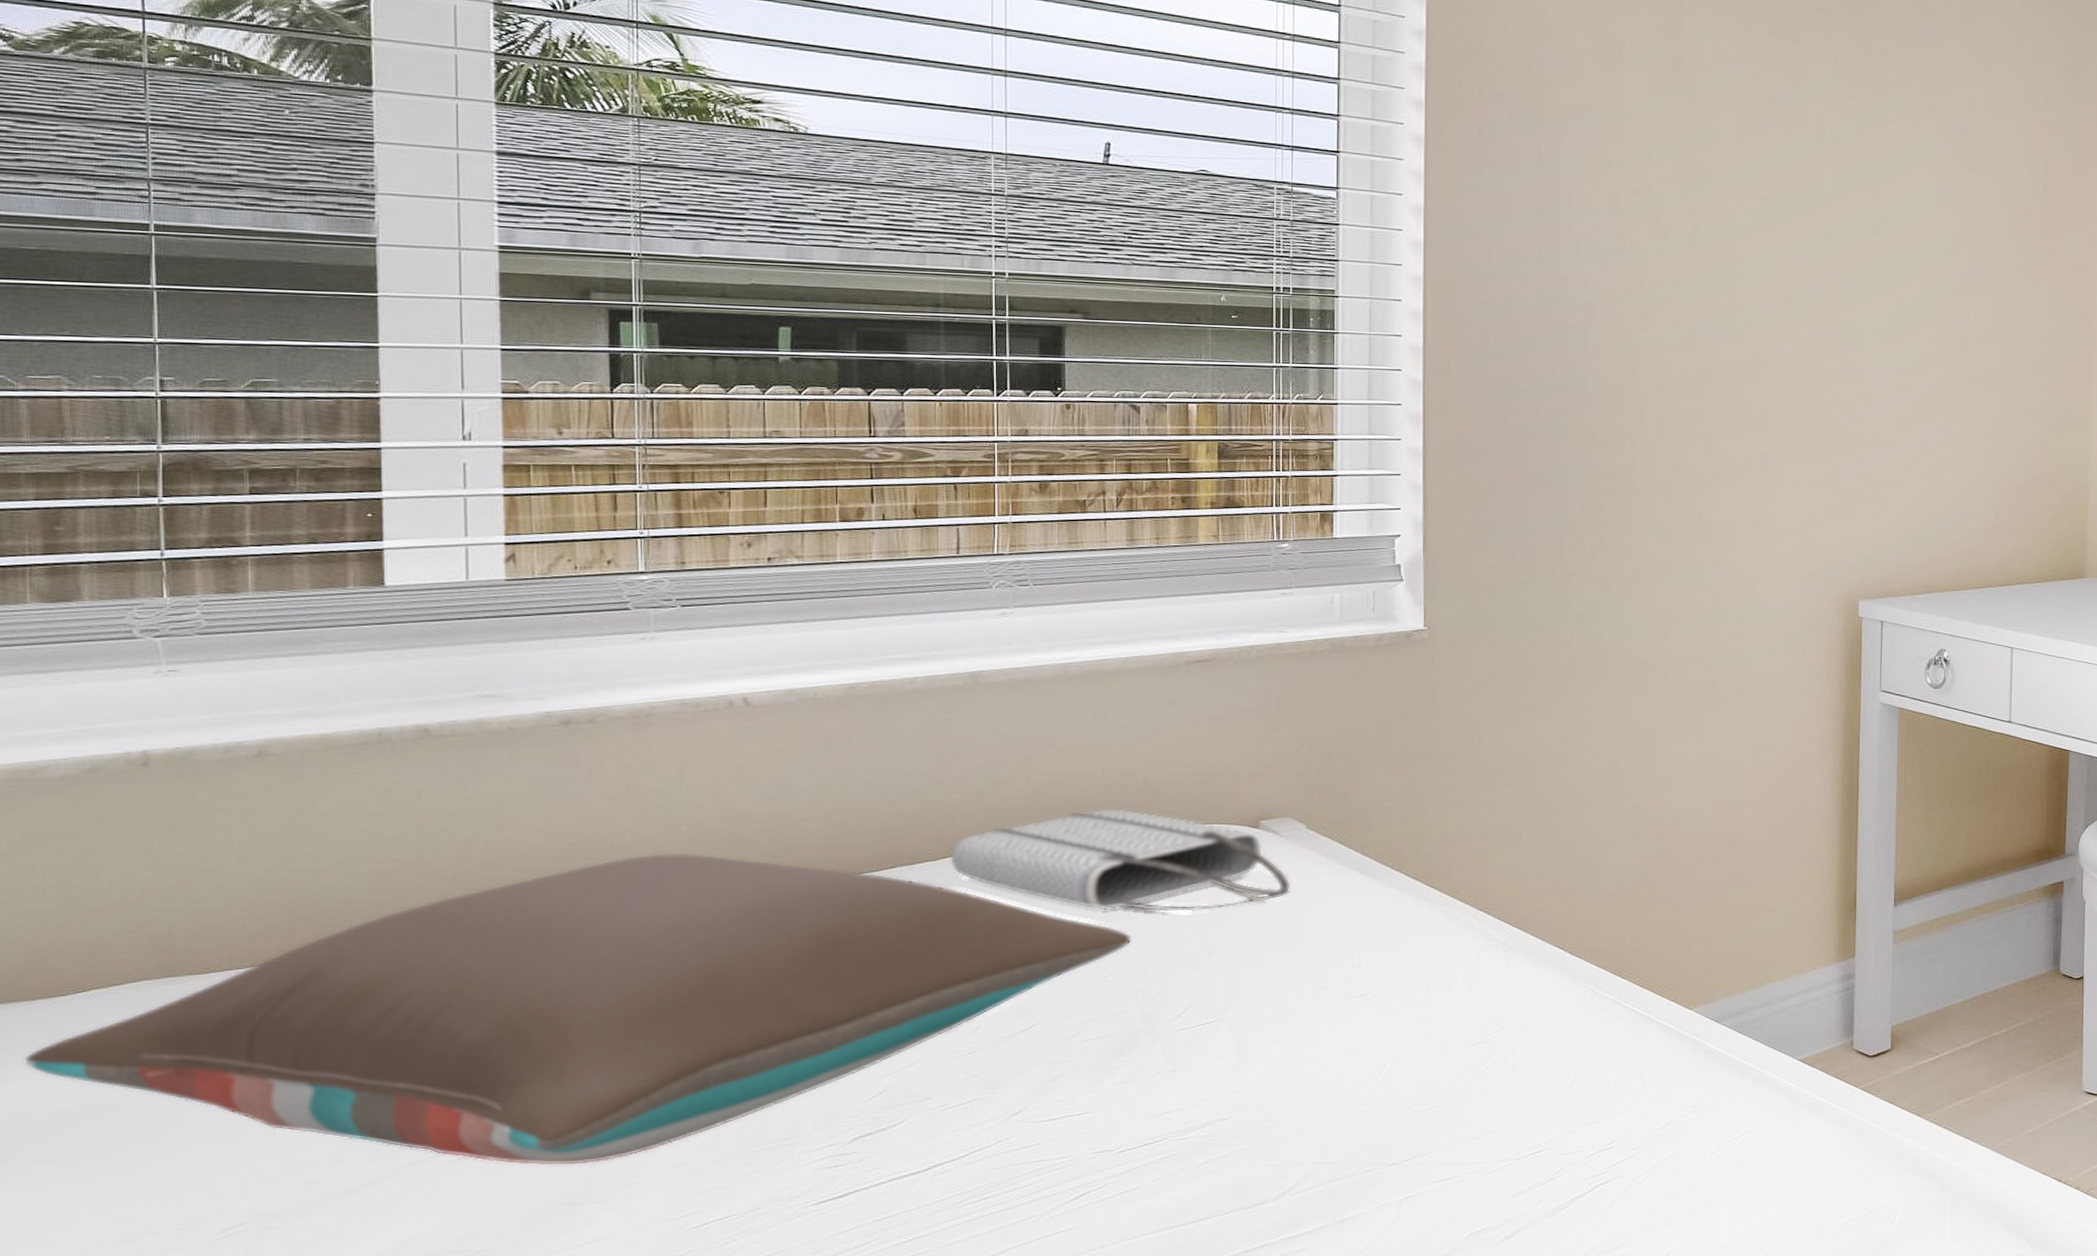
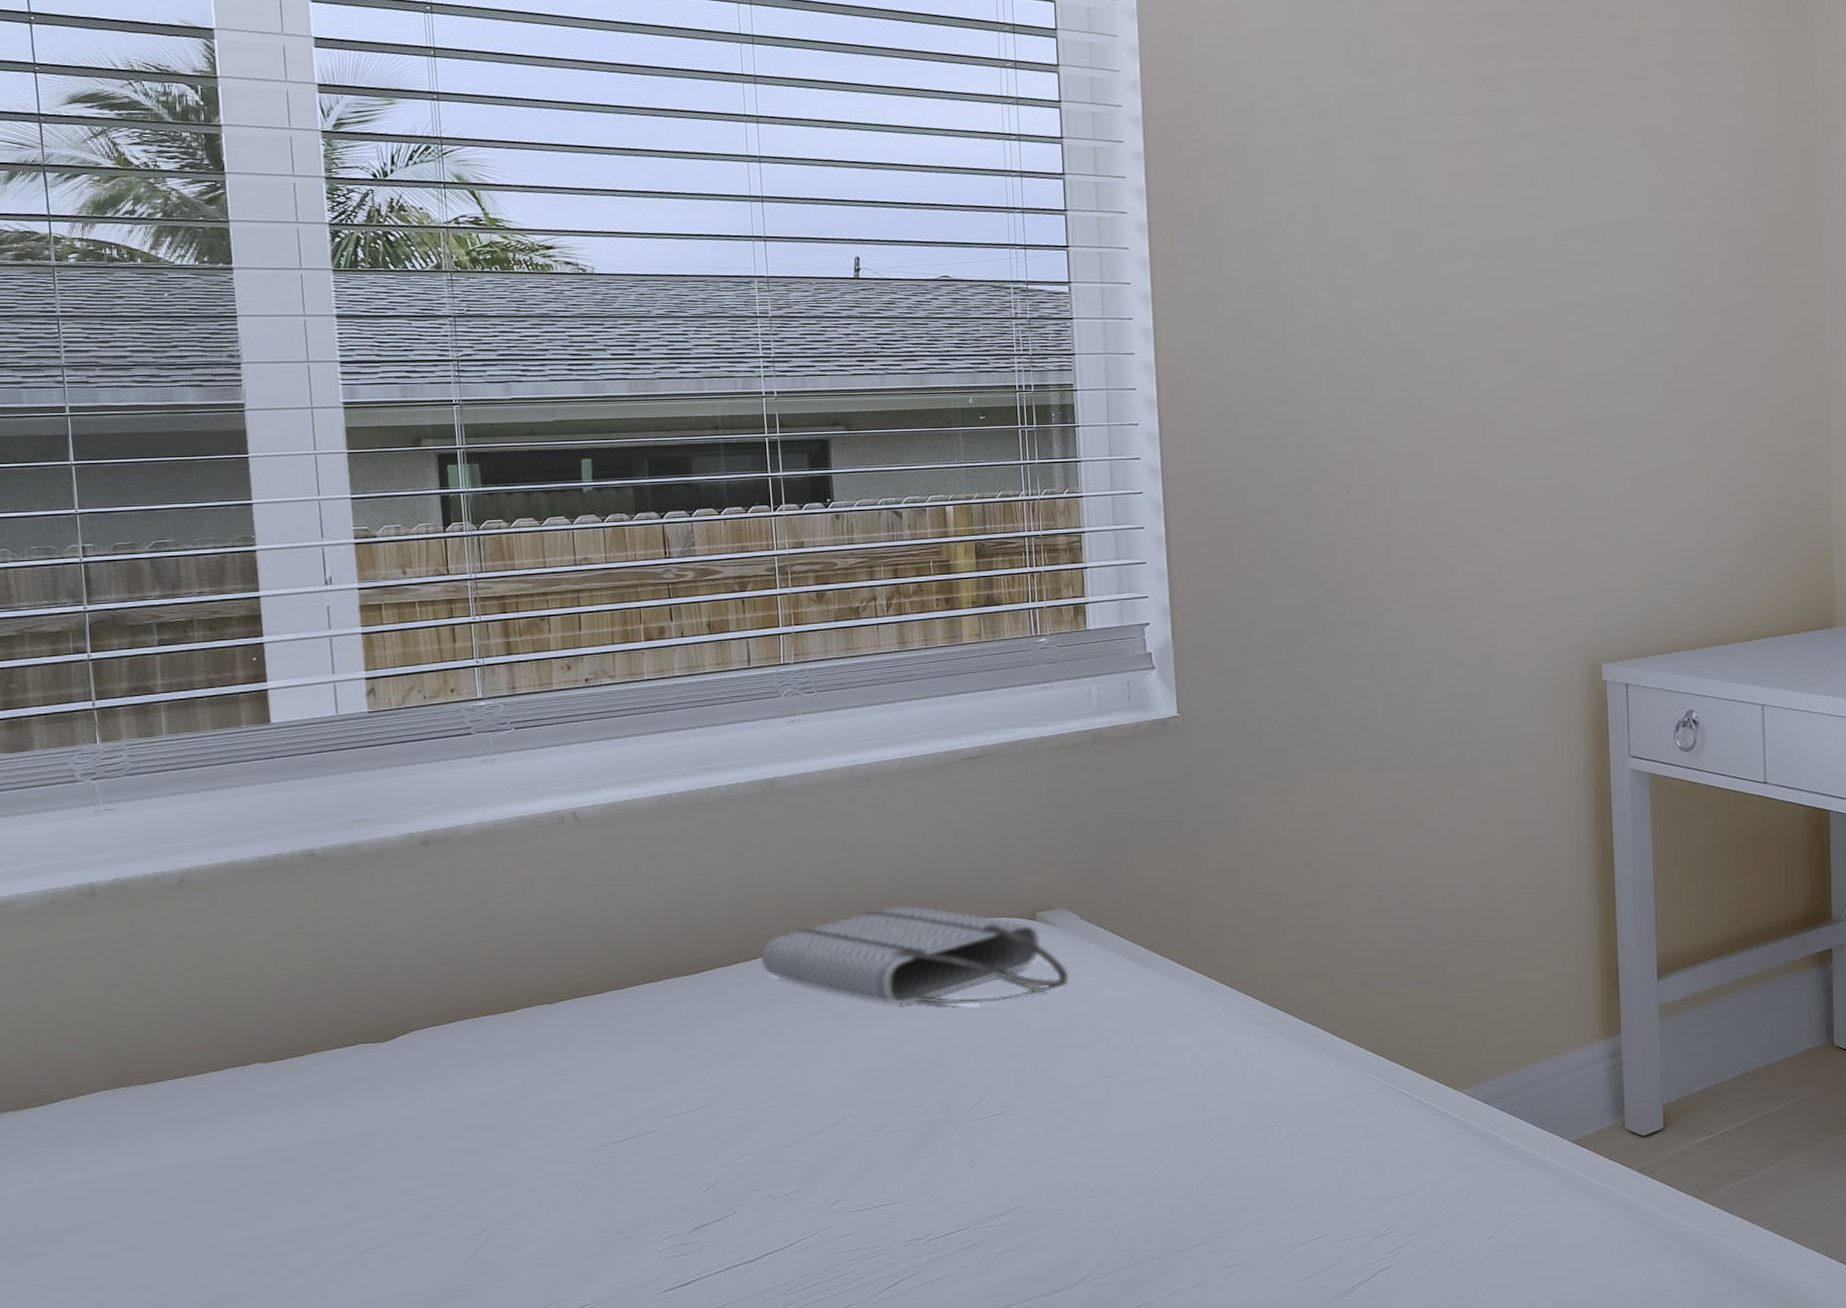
pillow: present [24,853,1133,1167] -> none [15,960,928,1257]

